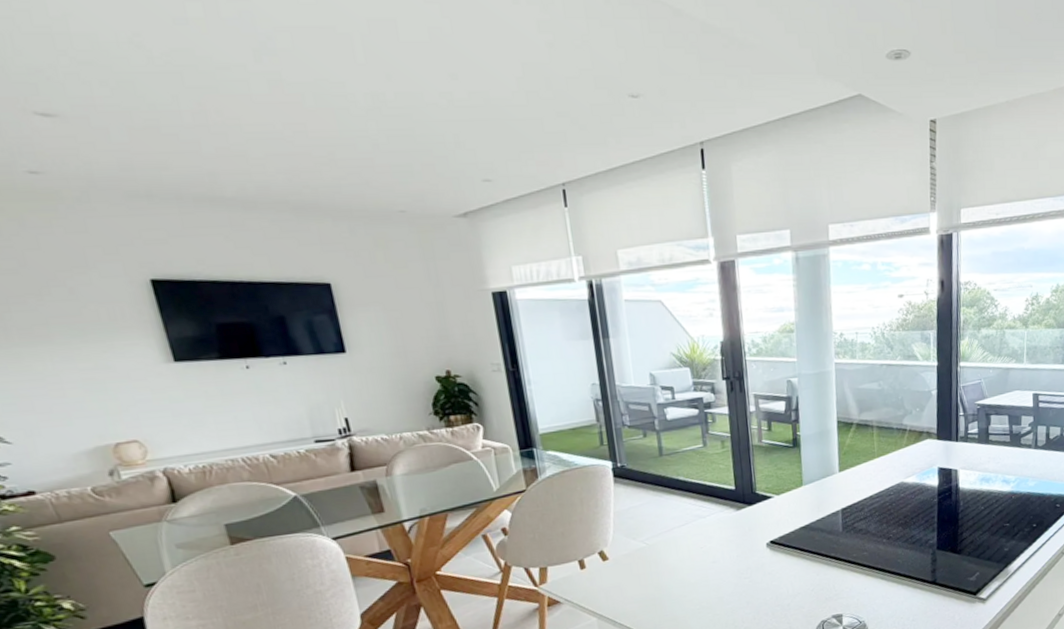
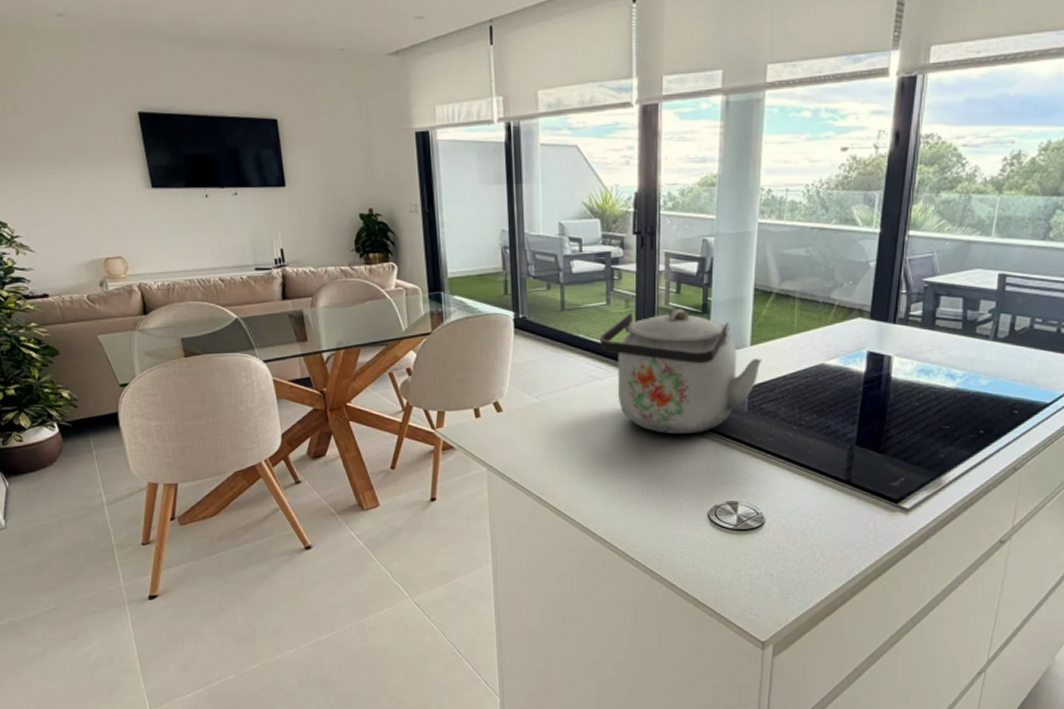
kettle: none [699,444,851,561] -> present [599,308,763,434]

